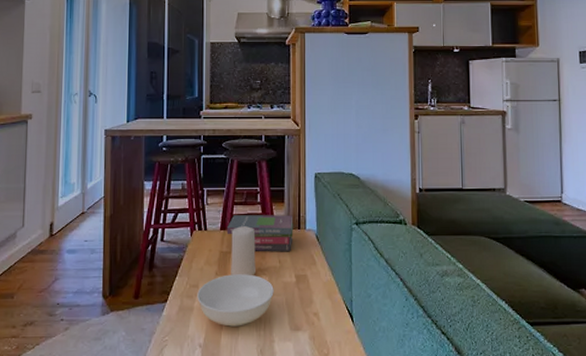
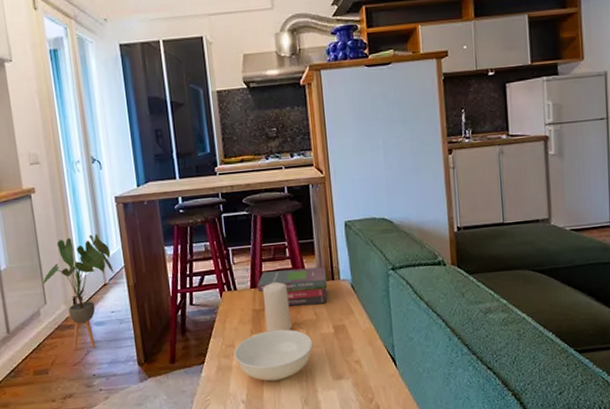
house plant: none [22,163,93,277] -> present [41,234,115,351]

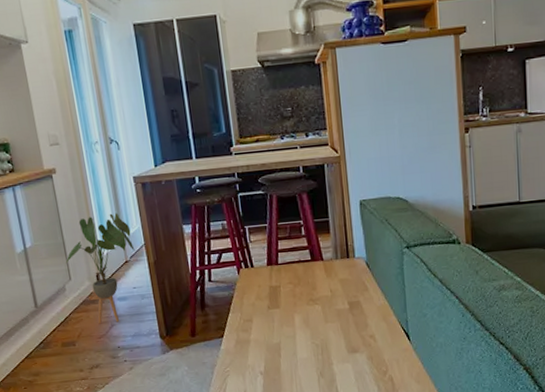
bowl: present [234,329,313,382] -> none [252,305,328,355]
books: present [257,266,328,306] -> none [273,244,343,283]
candle: present [262,282,293,332] -> none [278,260,309,308]

